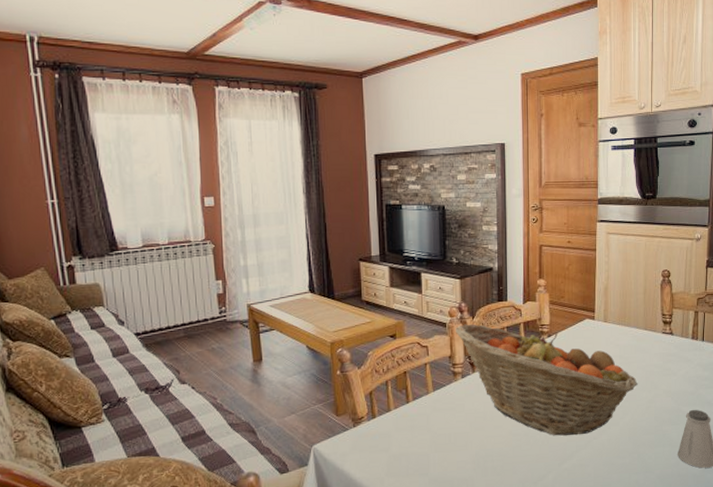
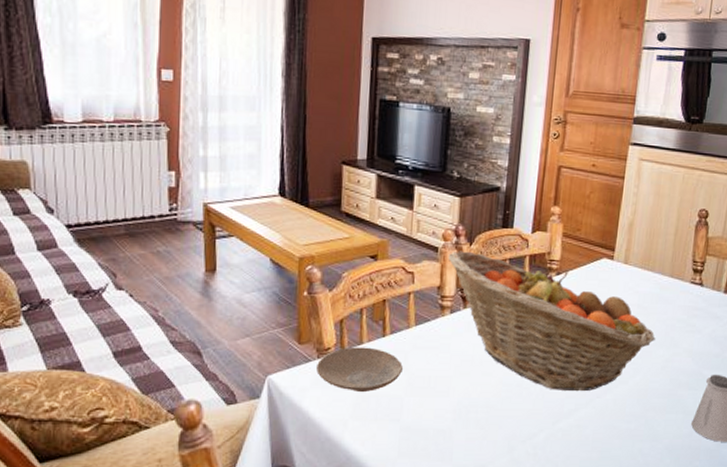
plate: none [353,413,426,453] -> present [316,347,403,393]

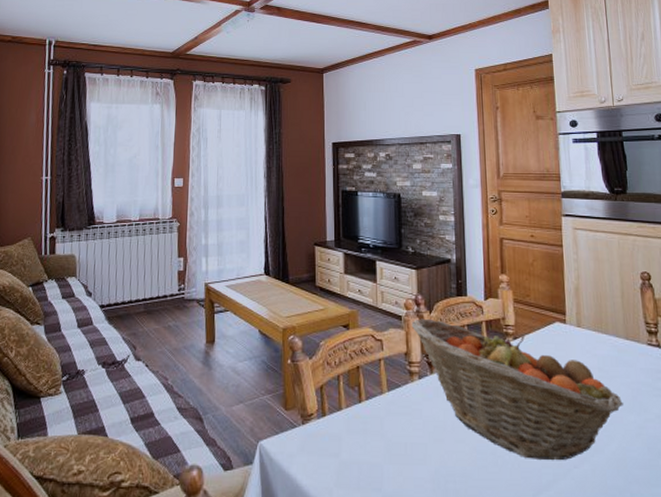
plate: present [316,347,403,393] -> none [302,413,379,460]

